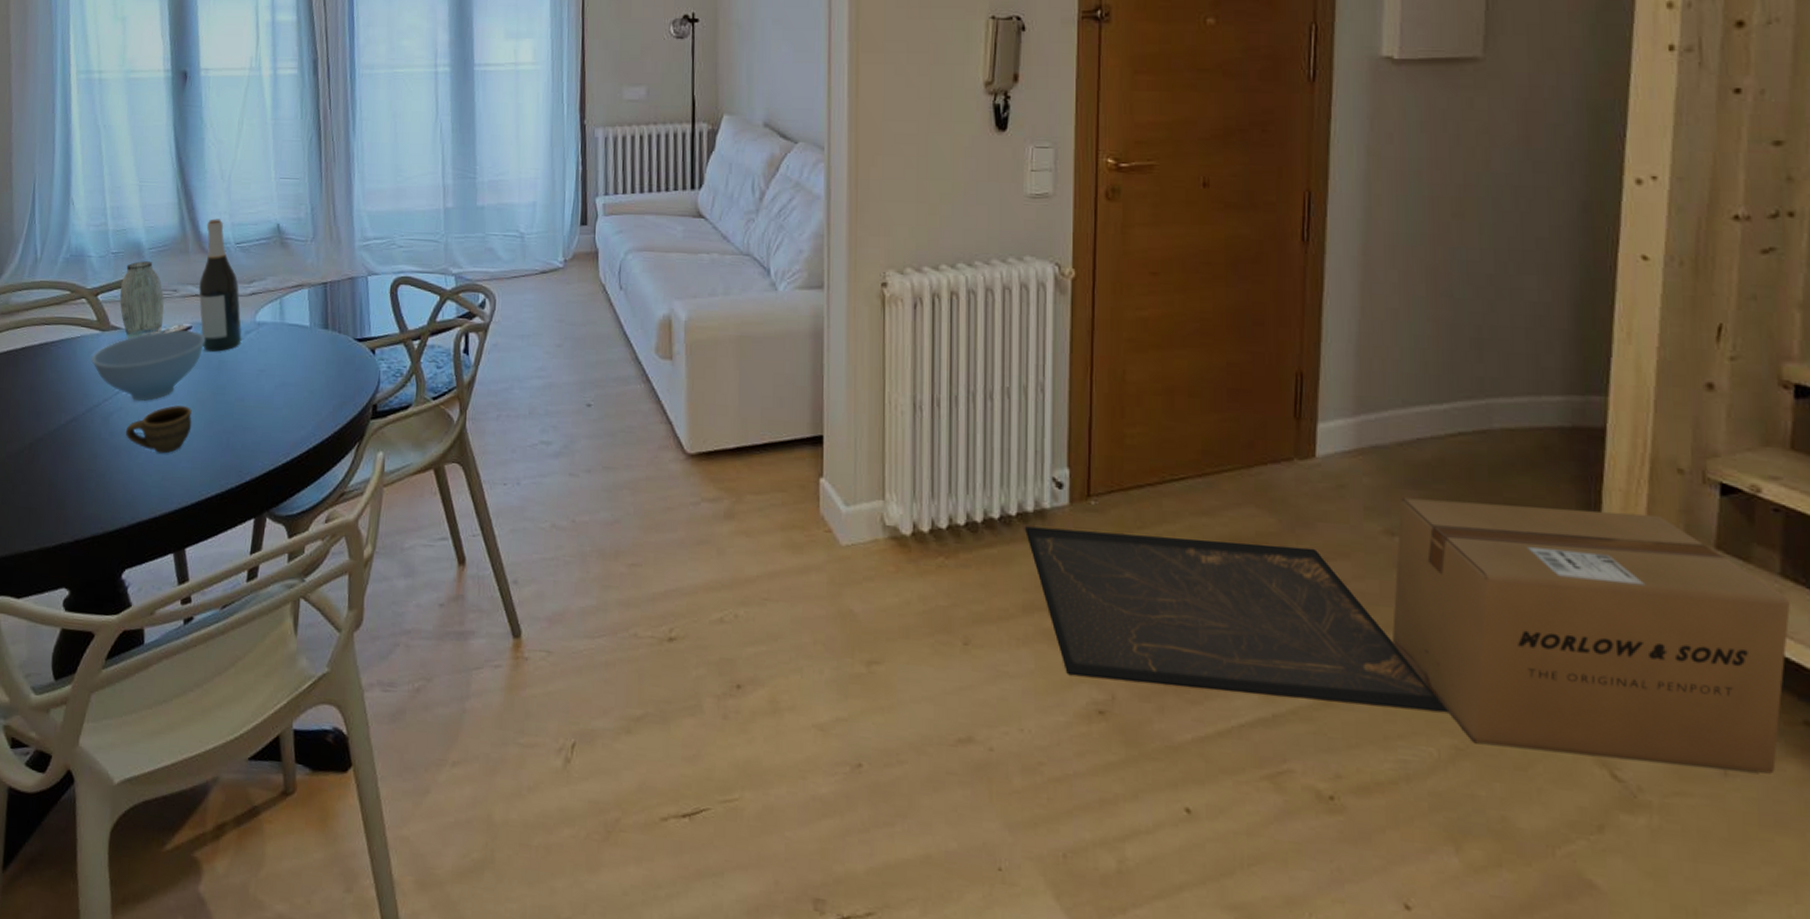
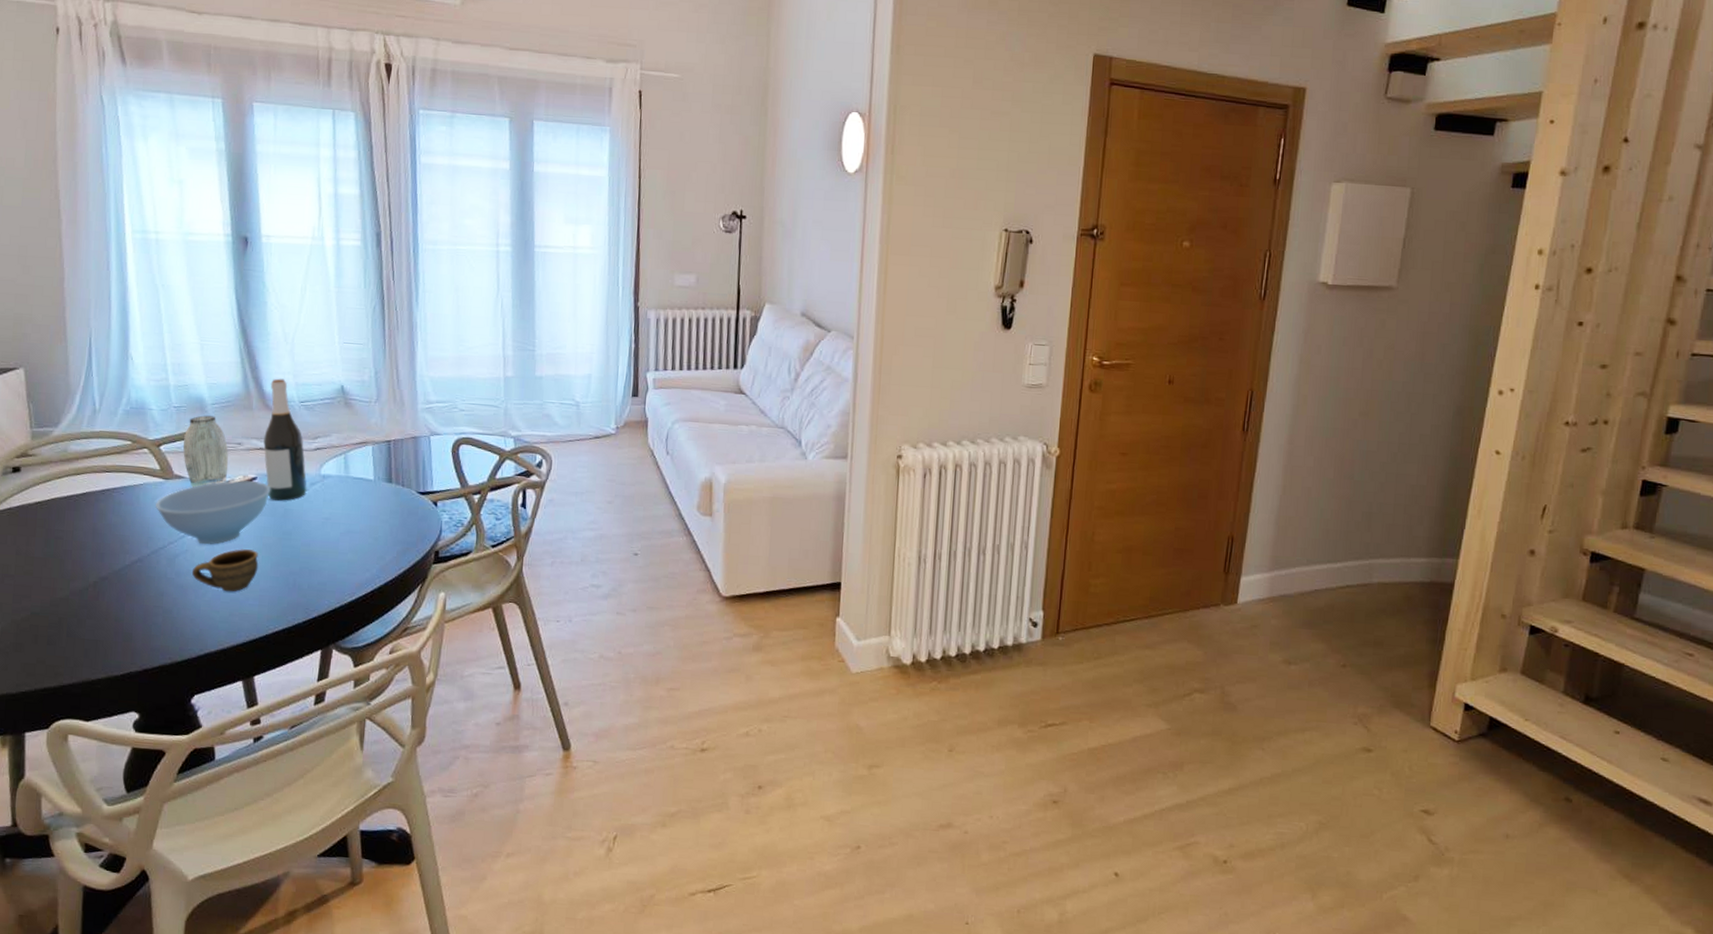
doormat: present [1025,526,1448,712] -> none [1005,657,1317,796]
box: present [1392,498,1790,774] -> none [1282,635,1567,836]

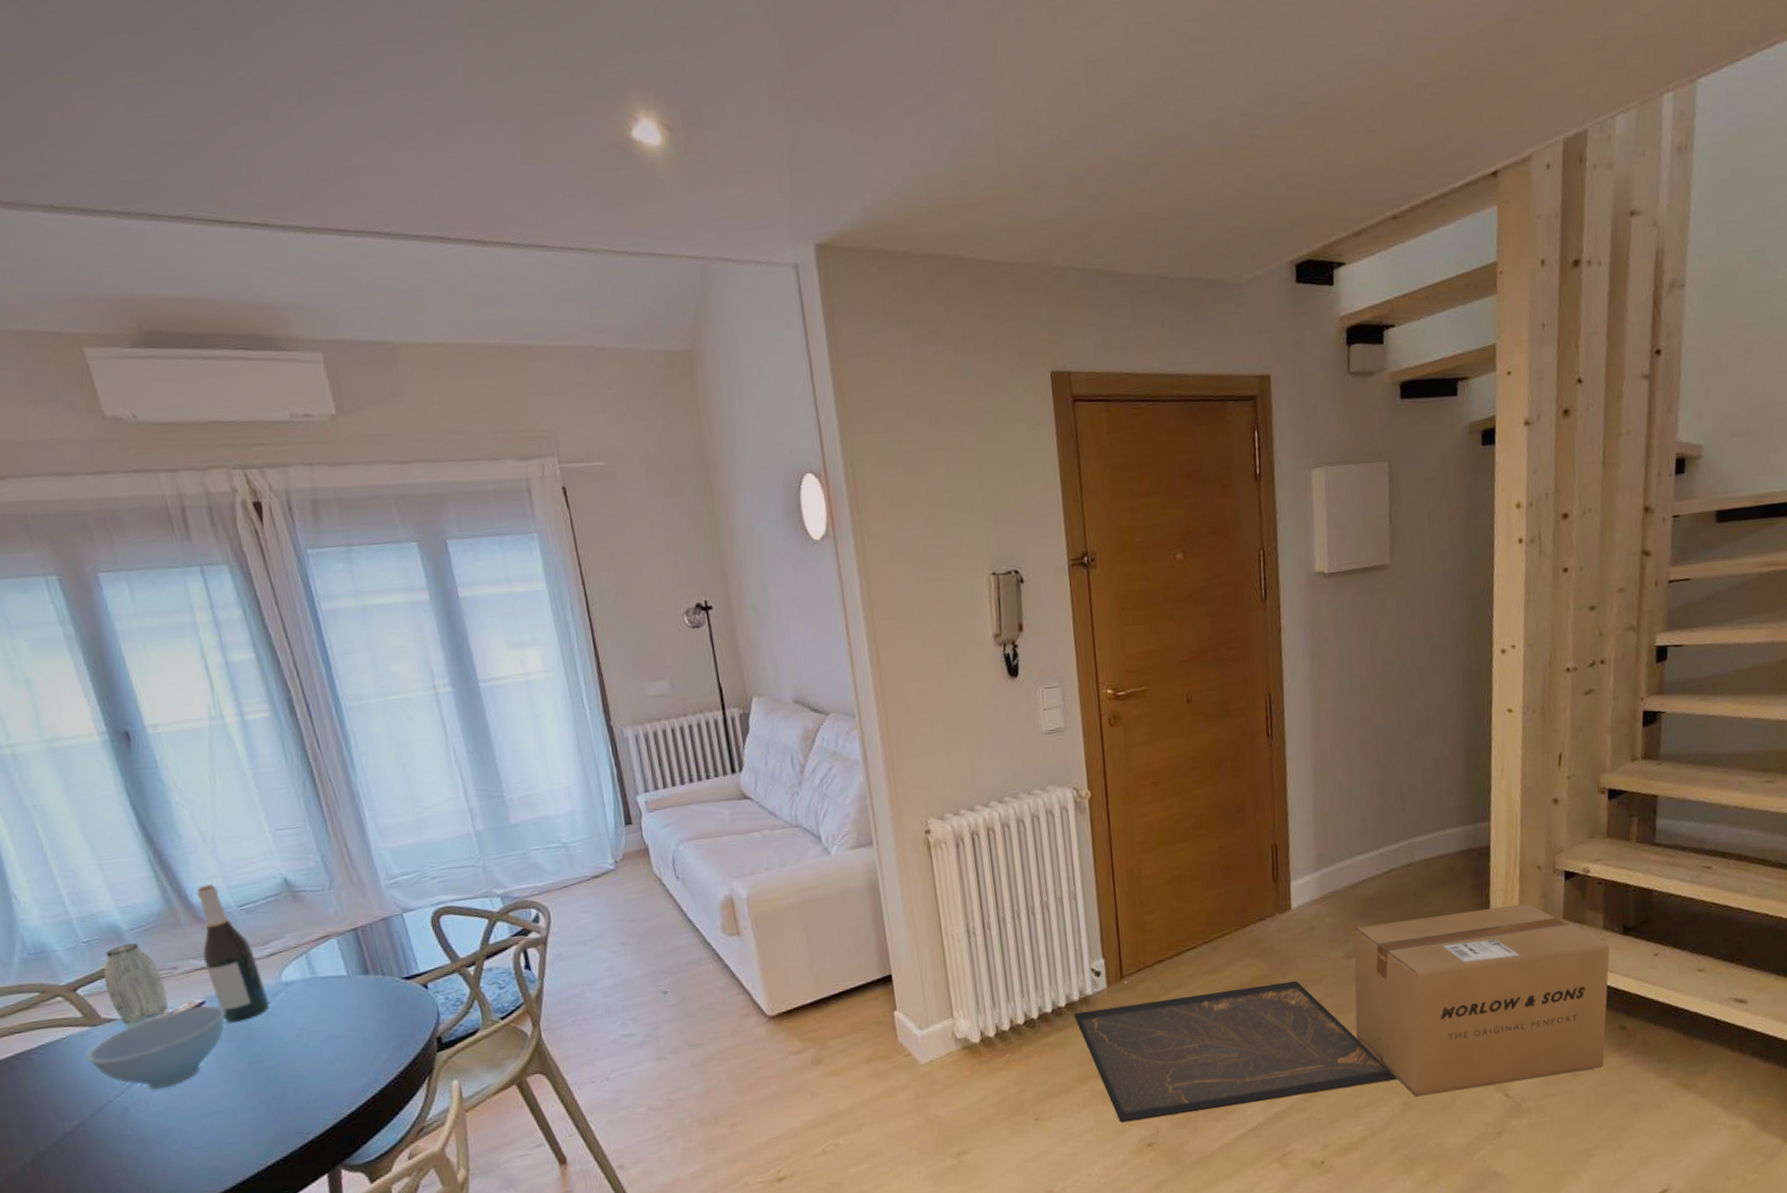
cup: present [191,549,259,592] -> none [150,1082,231,1136]
doormat: none [1005,657,1317,796] -> present [1074,980,1397,1122]
box: none [1282,635,1567,836] -> present [1354,903,1610,1097]

